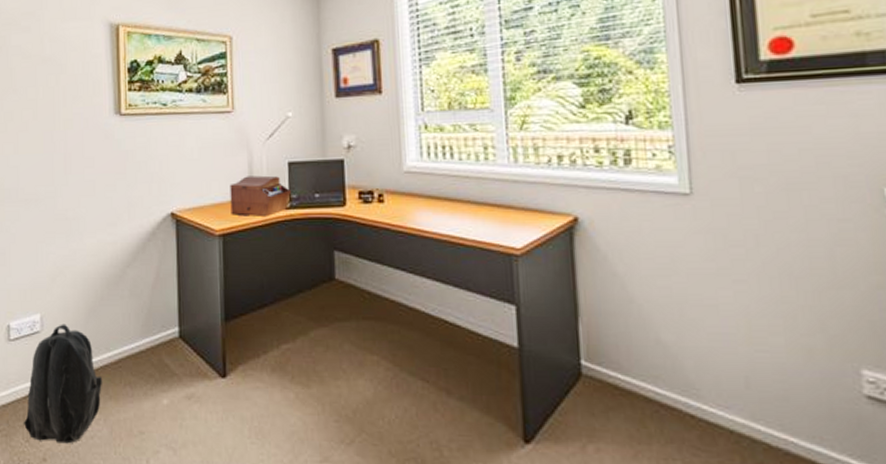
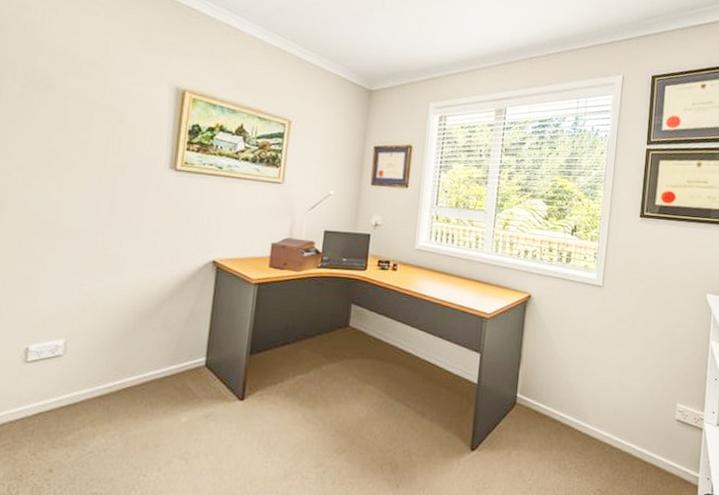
backpack: present [23,324,102,444] -> none [31,349,123,456]

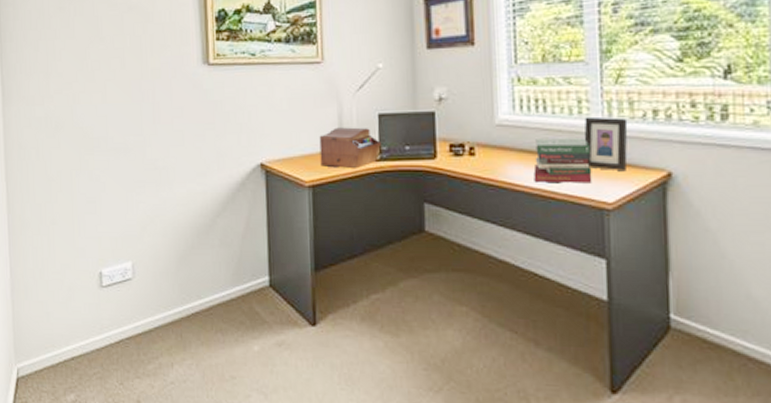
books: none [438,262,481,298] -> present [533,138,592,184]
picture frame: none [476,250,508,292] -> present [584,116,628,172]

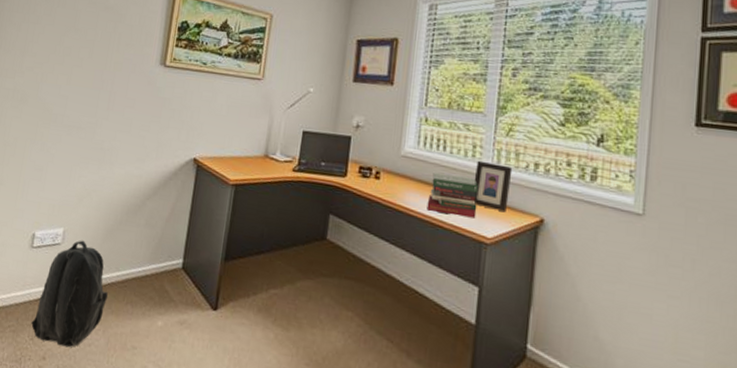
backpack: none [117,271,194,387] -> present [30,240,108,348]
sewing box: present [319,127,381,169] -> none [246,137,301,176]

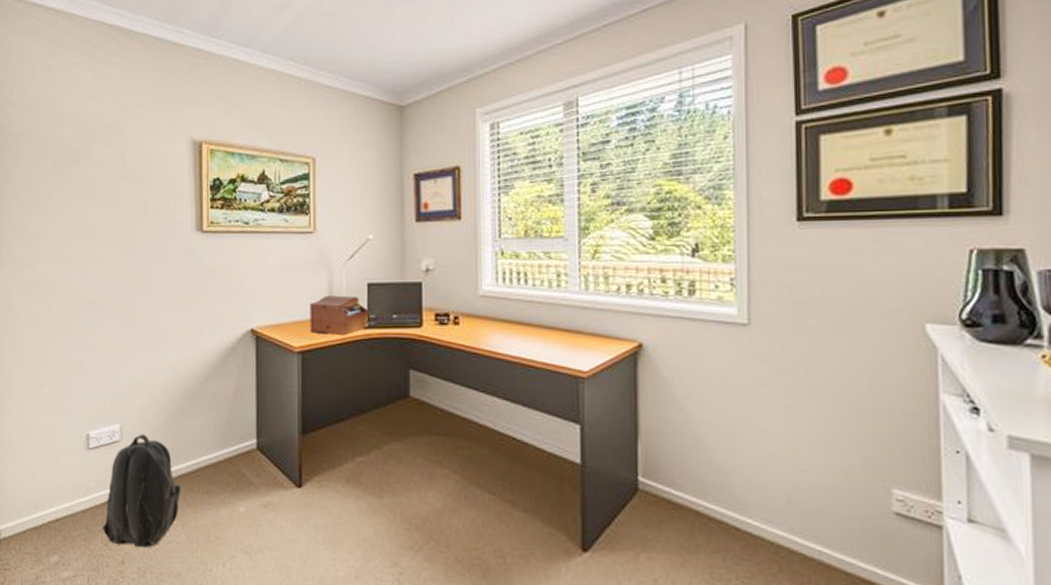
sewing box: none [246,137,301,176] -> present [310,295,369,336]
books: present [426,173,479,219] -> none [514,310,569,353]
picture frame: present [473,160,513,213] -> none [562,289,603,342]

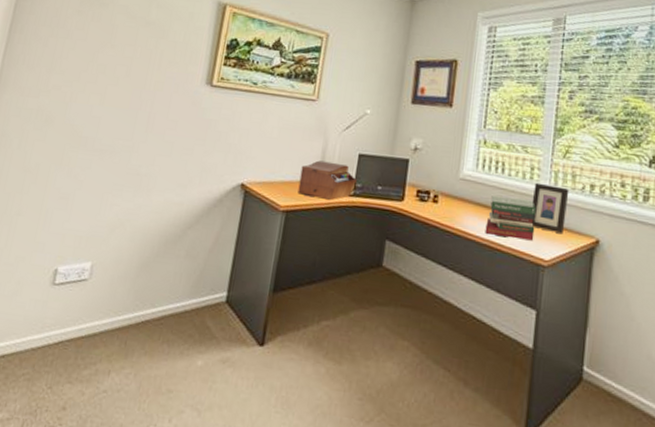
backpack: present [102,434,180,548] -> none [49,274,141,395]
books: none [514,310,569,353] -> present [485,195,537,241]
picture frame: none [562,289,603,342] -> present [531,182,570,235]

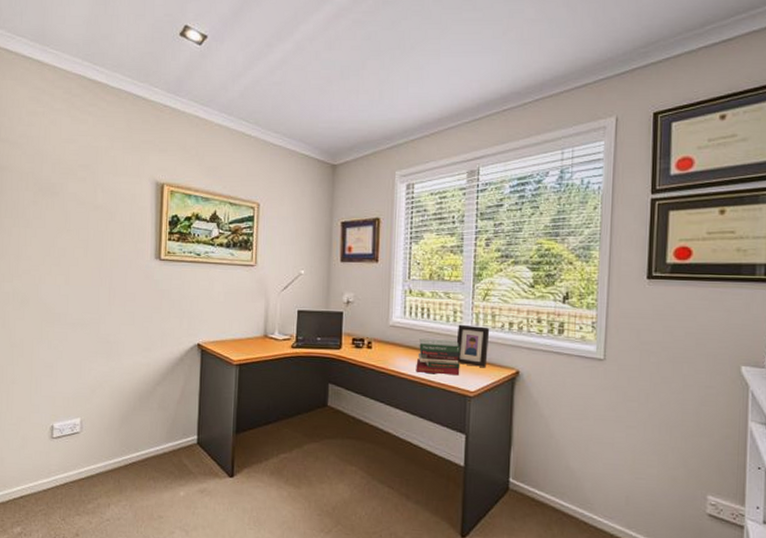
sewing box: present [298,160,357,201] -> none [247,319,298,353]

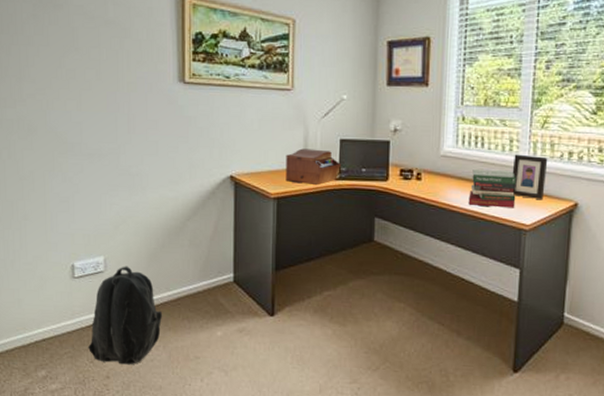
backpack: none [60,427,130,523] -> present [87,266,162,365]
sewing box: none [247,319,298,353] -> present [285,148,341,186]

